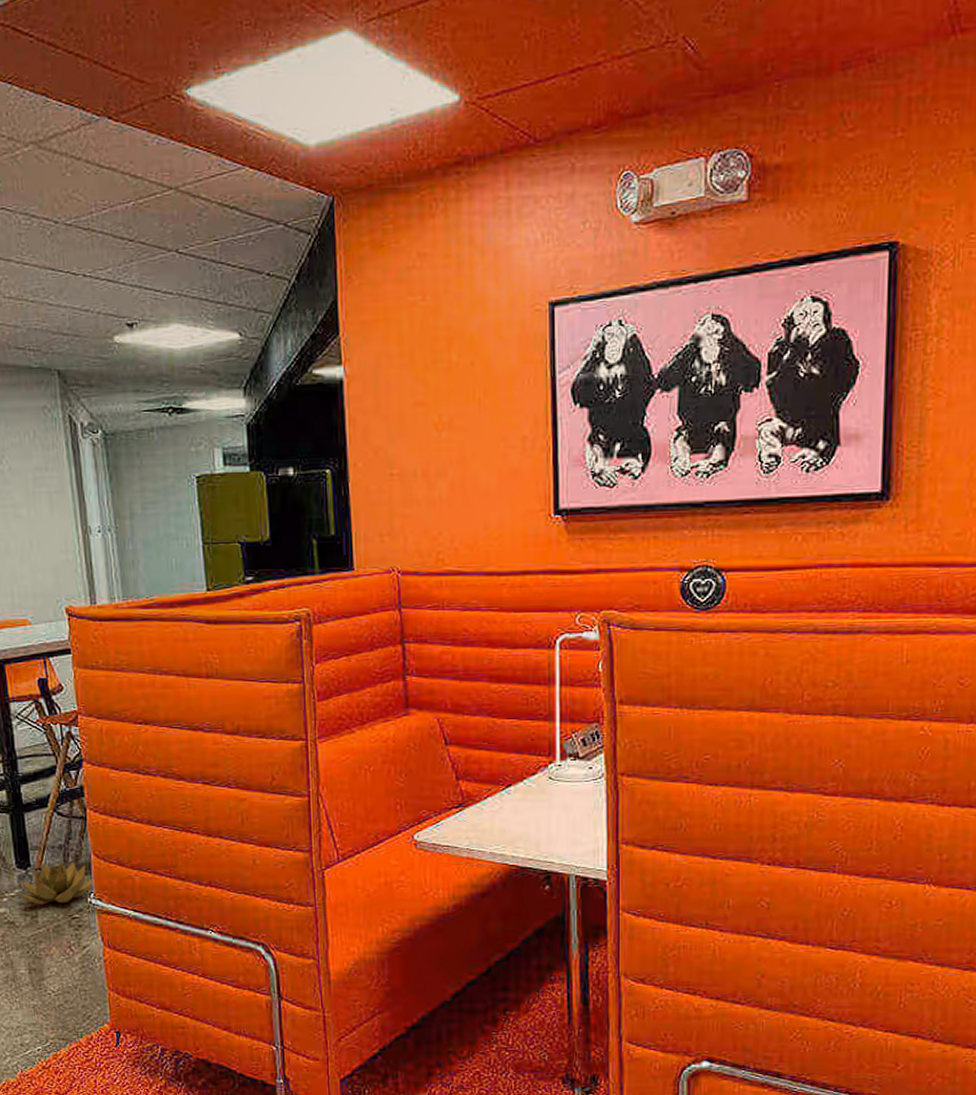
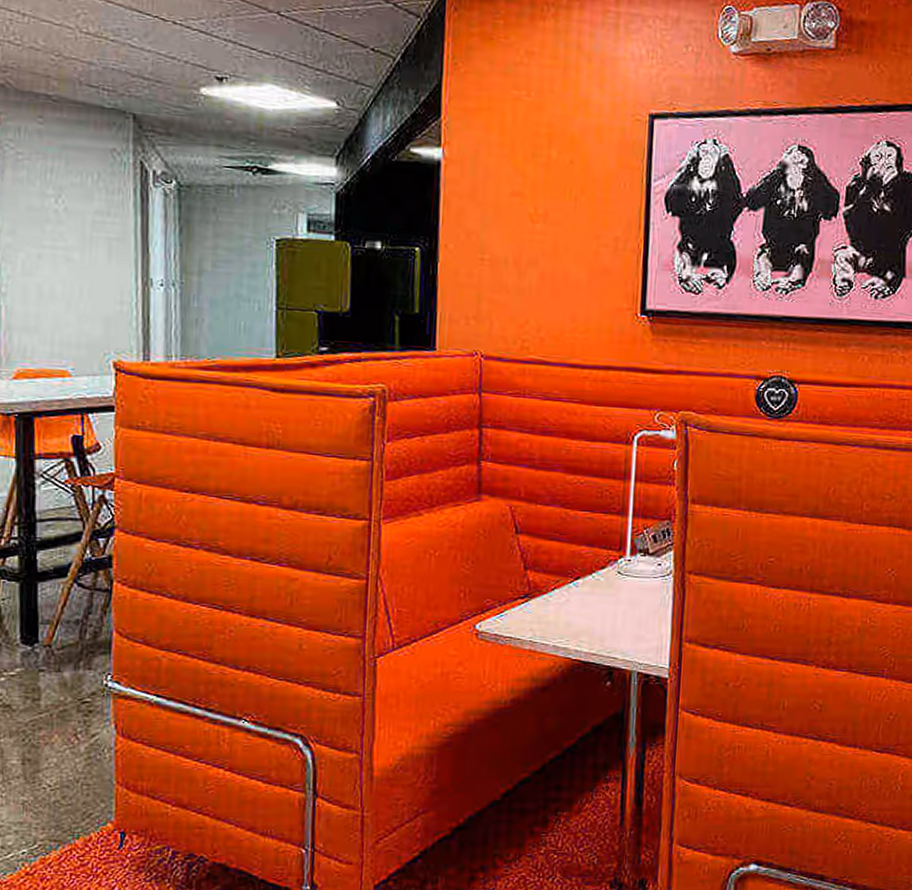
decorative plant: present [20,862,94,905] -> none [21,638,112,687]

